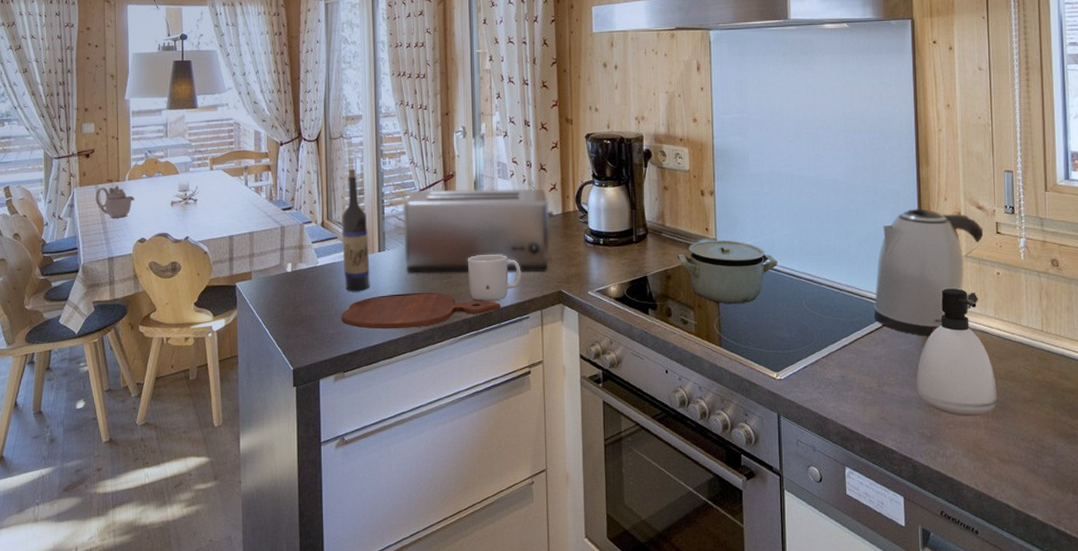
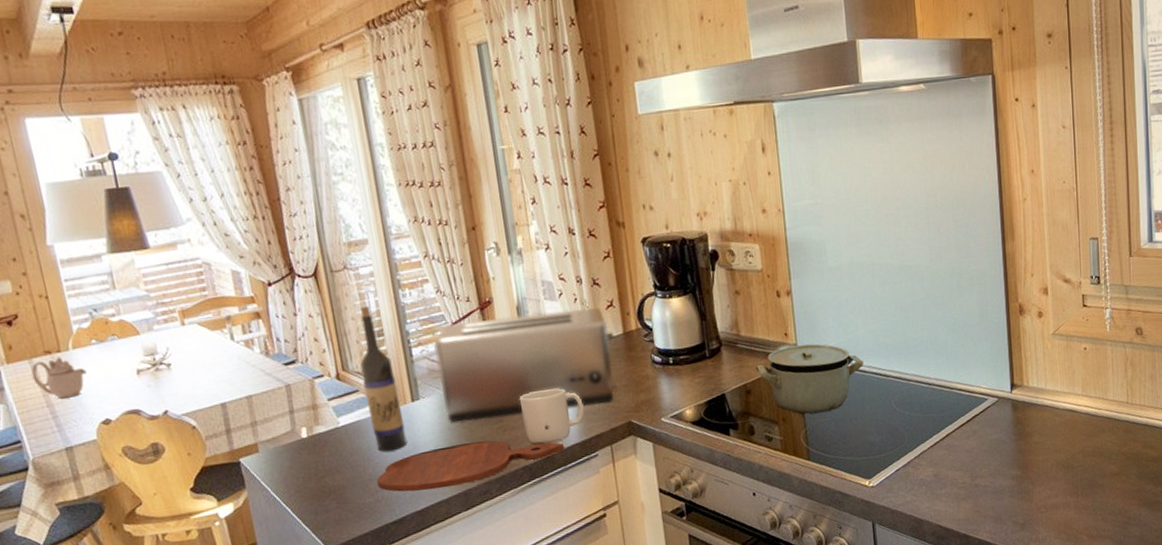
kettle: present [874,209,985,336] -> none [964,288,1071,423]
soap dispenser: present [916,287,997,417] -> none [1008,368,1086,499]

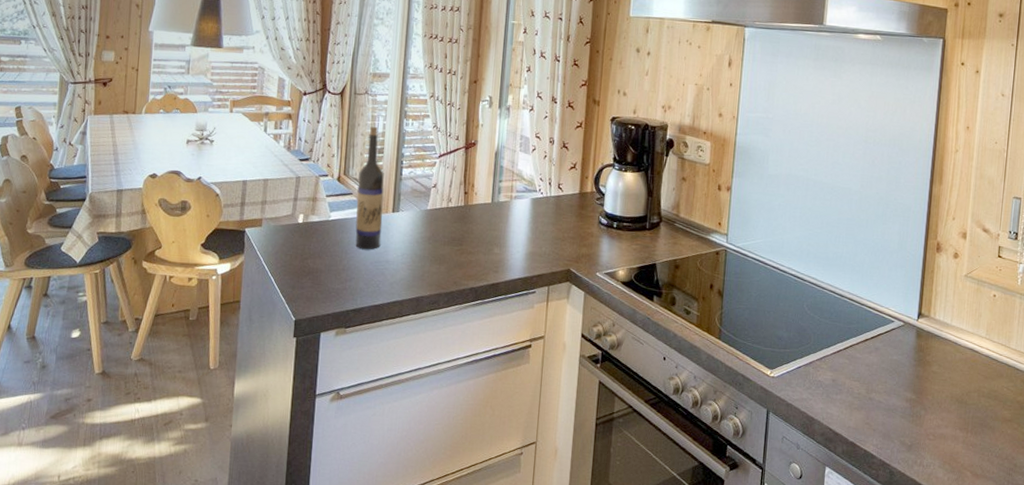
teapot: present [31,357,87,399] -> none [109,117,150,151]
cutting board: present [377,440,564,492] -> none [348,255,508,291]
toaster: present [432,307,615,422] -> none [418,154,572,248]
mug: present [518,388,585,444] -> none [479,225,533,273]
saucepan: present [756,343,864,414] -> none [687,235,785,300]

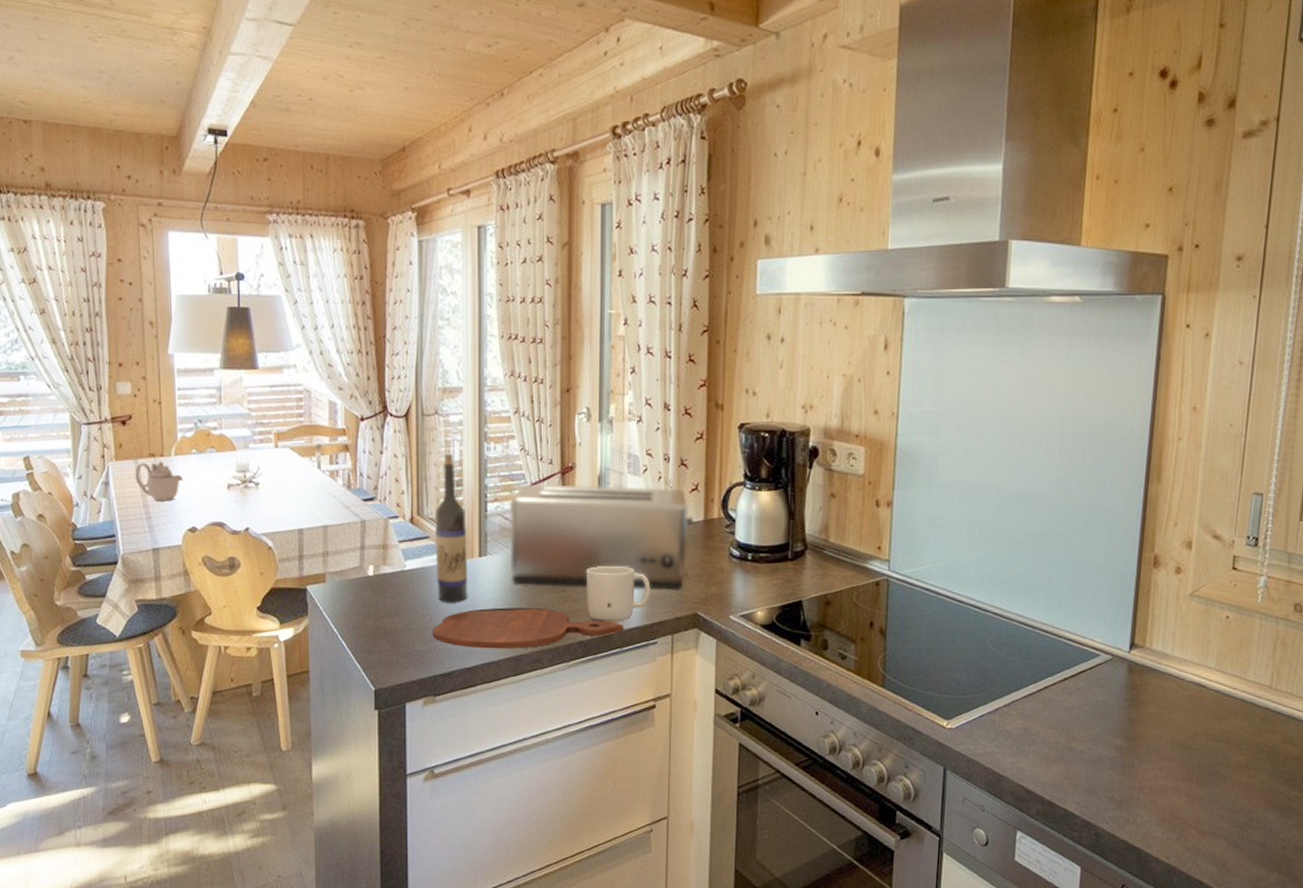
teapot: none [109,117,150,151] -> present [135,461,183,501]
cutting board: none [348,255,508,291] -> present [432,607,623,649]
toaster: none [418,154,572,248] -> present [509,483,695,589]
mug: none [479,225,533,273] -> present [585,565,651,622]

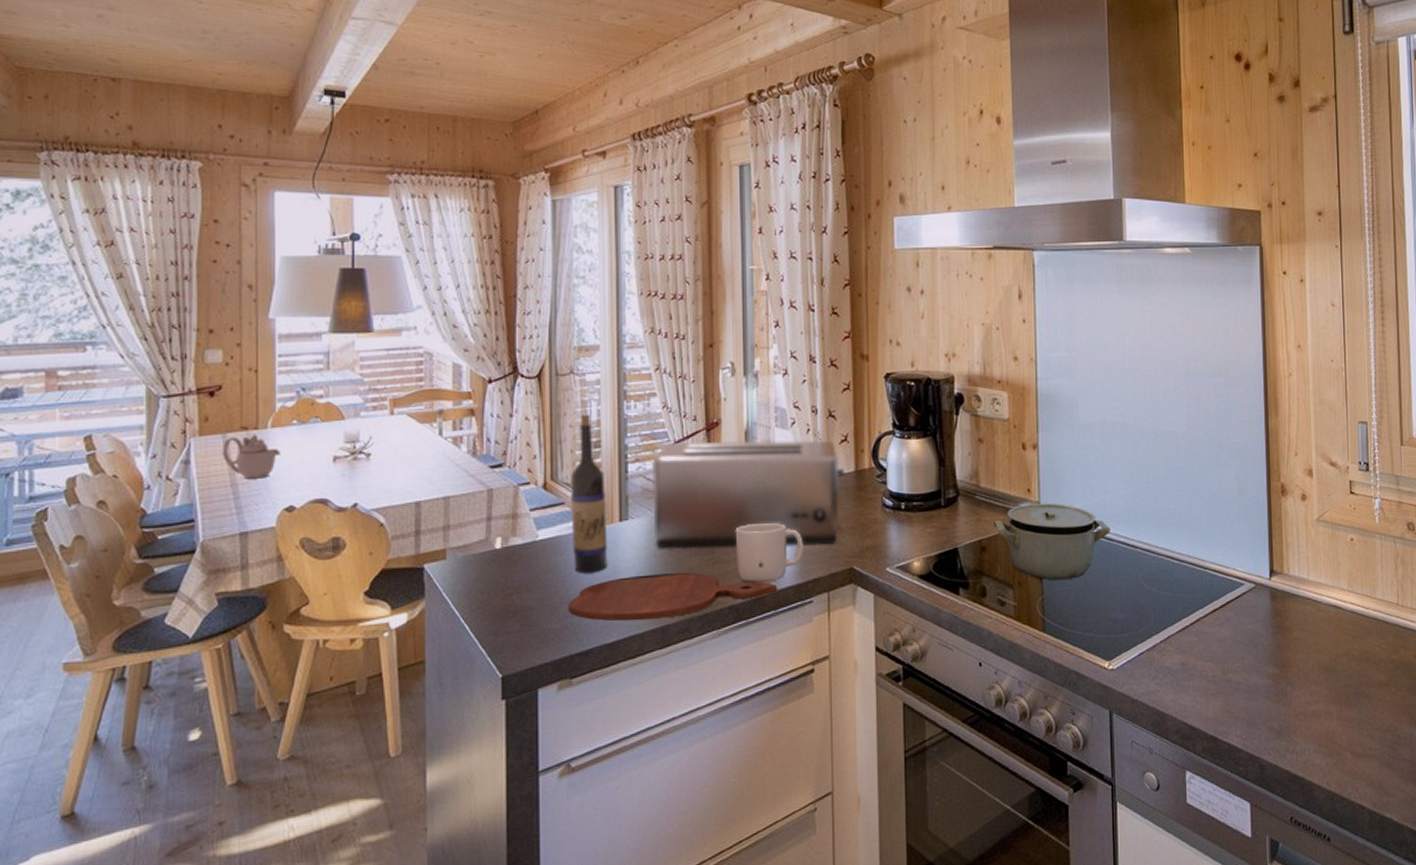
saucepan: none [840,561,962,638] -> present [994,503,1110,580]

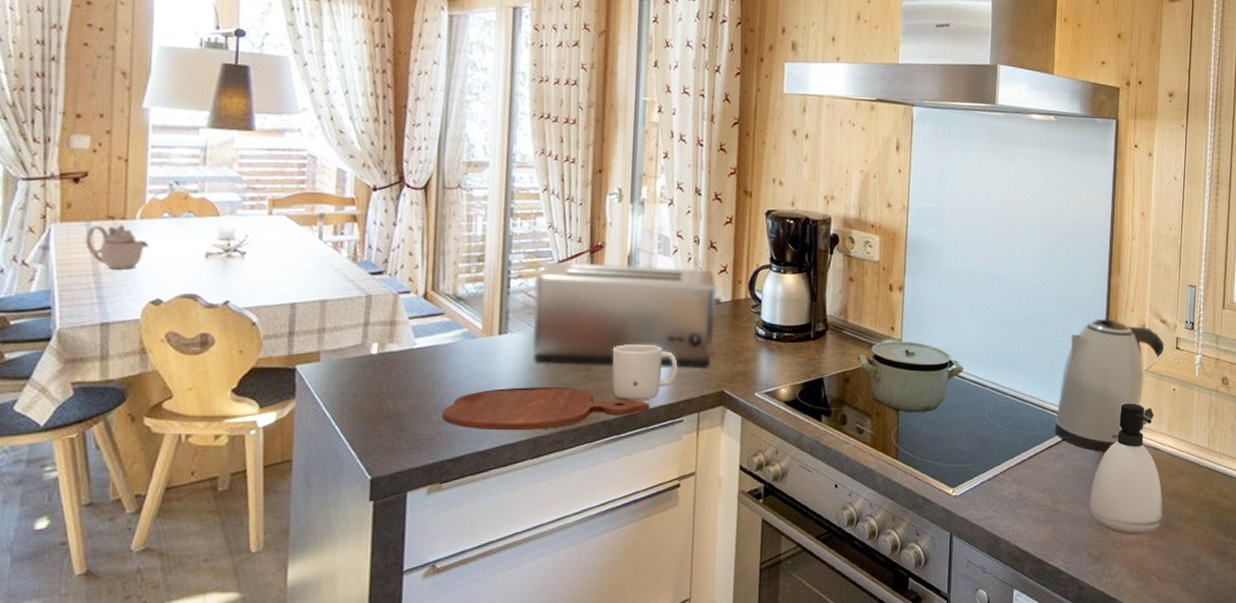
wine bottle: present [571,414,608,573] -> none [450,228,487,382]
kettle: none [1218,465,1338,614] -> present [1055,319,1166,452]
soap dispenser: none [1264,556,1351,706] -> present [1088,402,1163,535]

